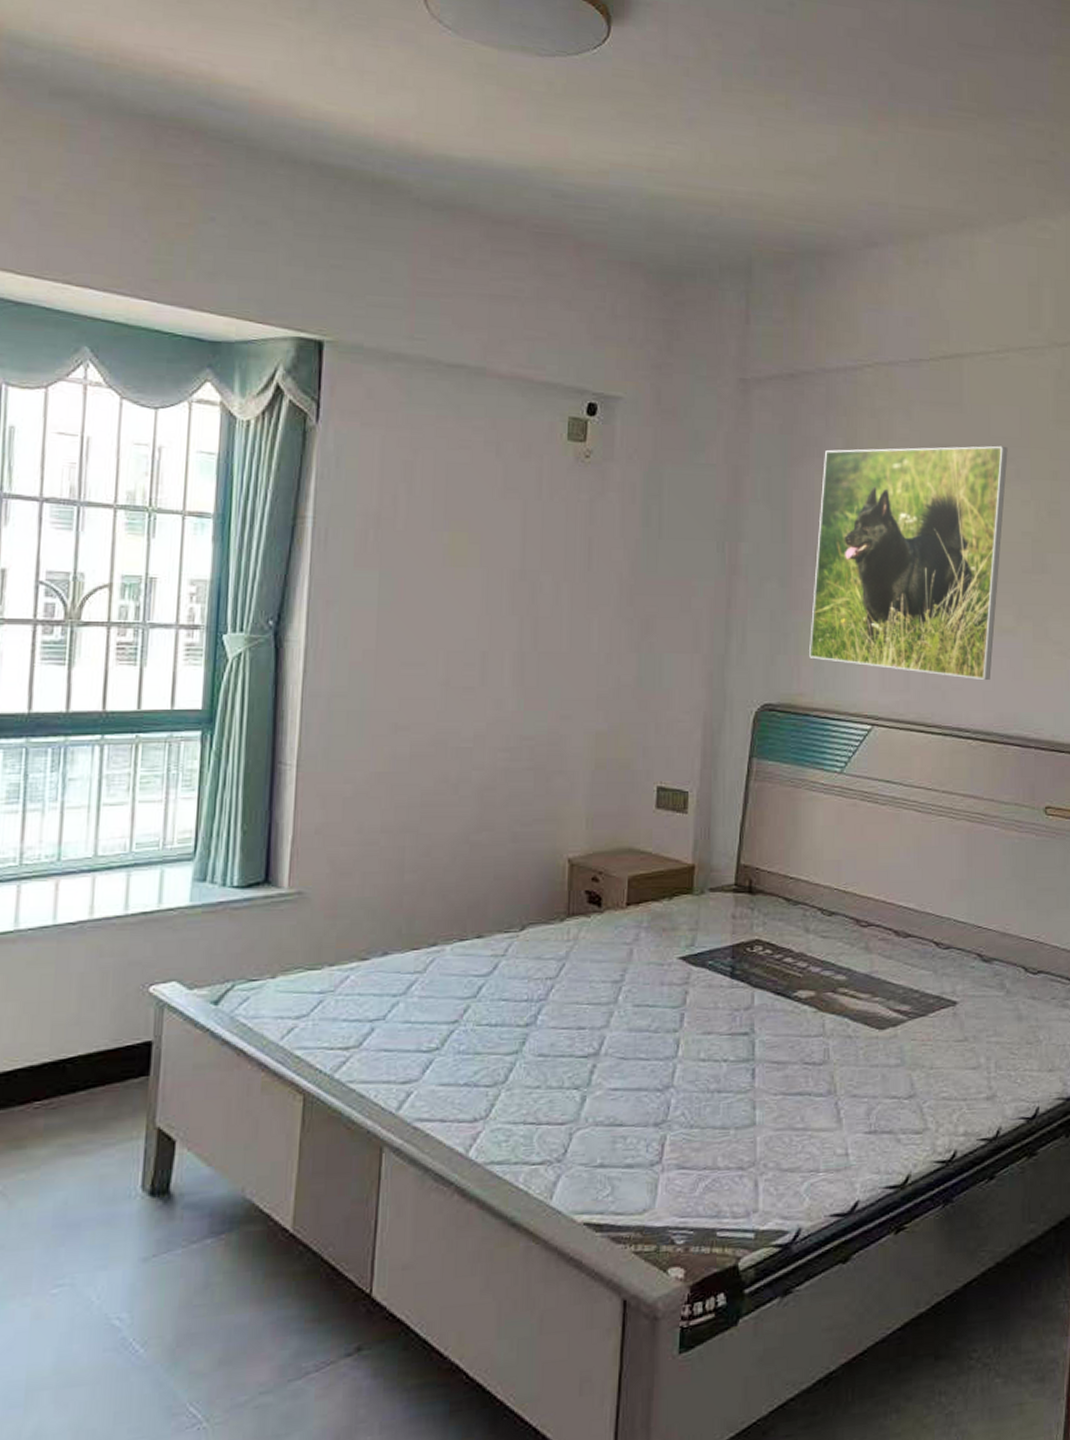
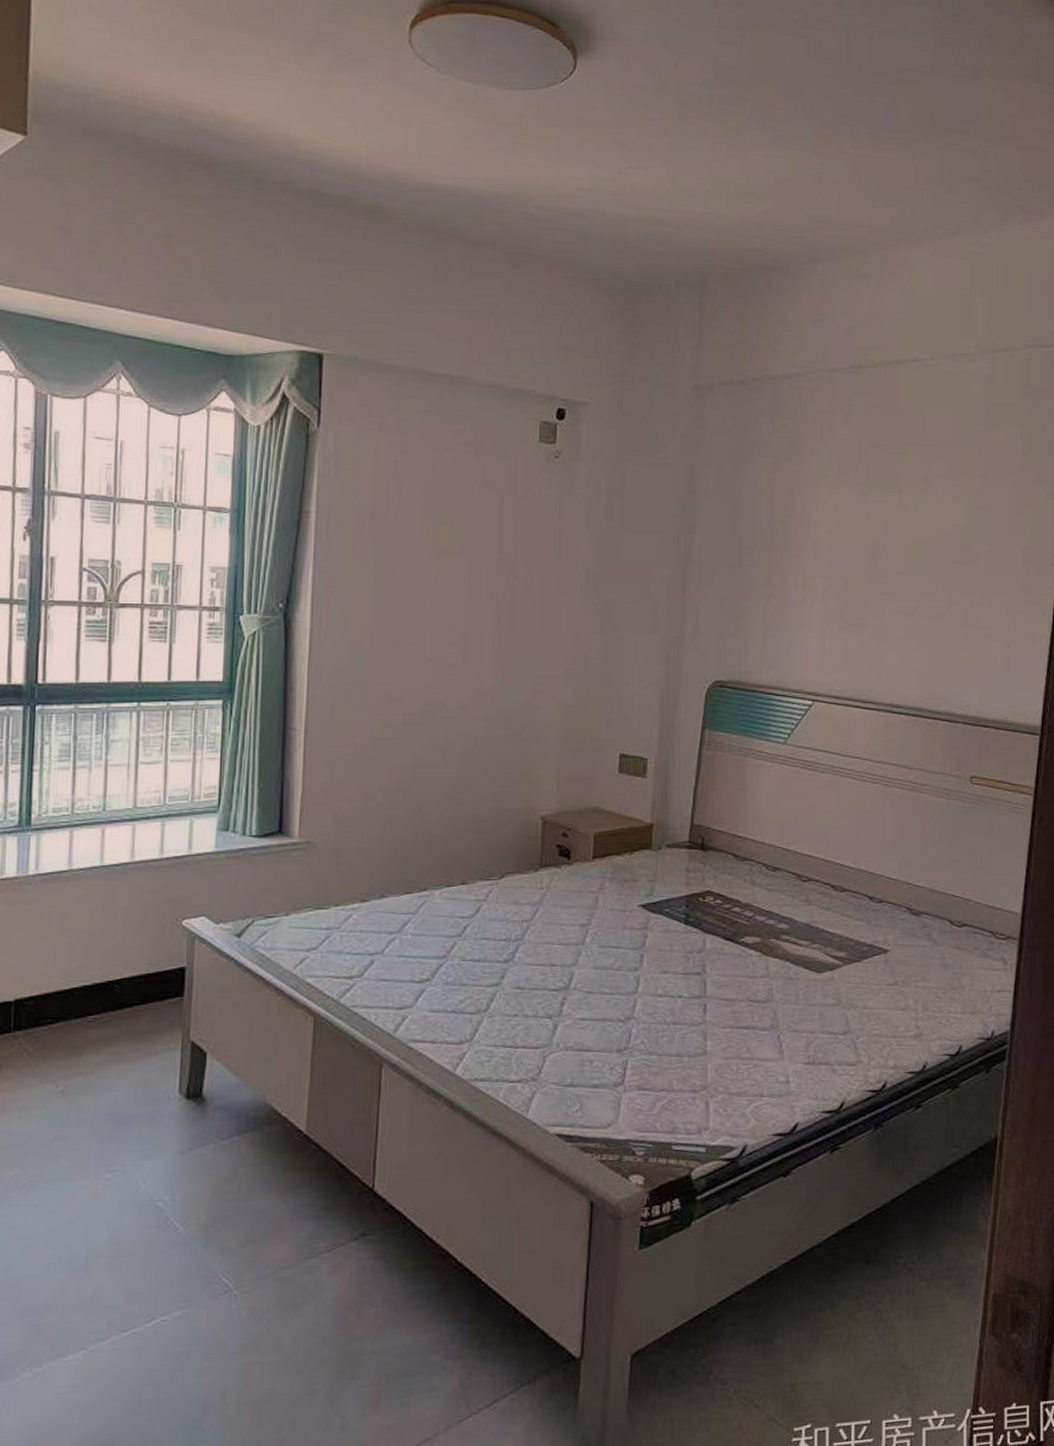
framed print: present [809,445,1008,680] -> none [756,445,940,660]

